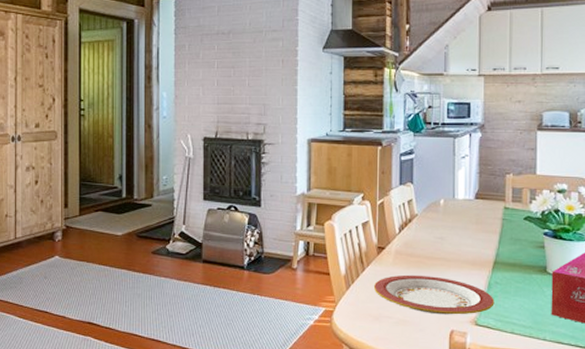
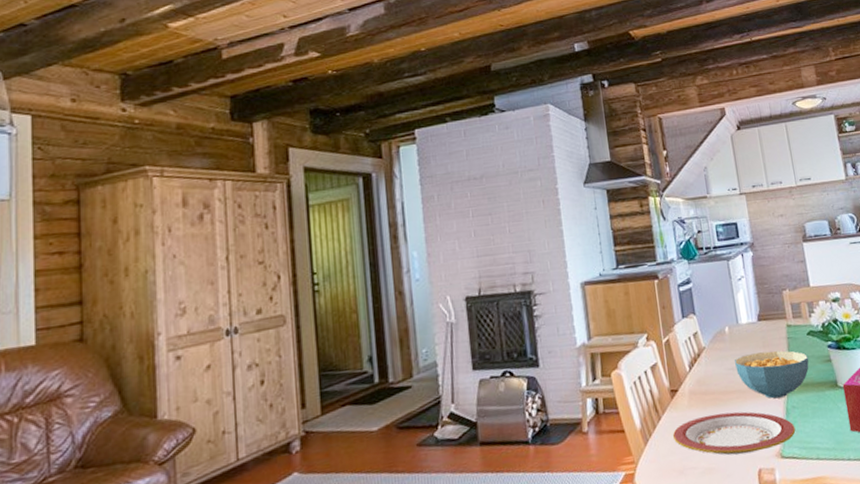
cereal bowl: none [445,228,521,272] -> present [735,350,809,399]

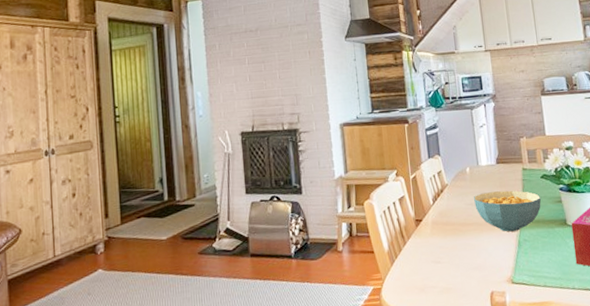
plate: present [672,411,796,455] -> none [415,241,526,278]

